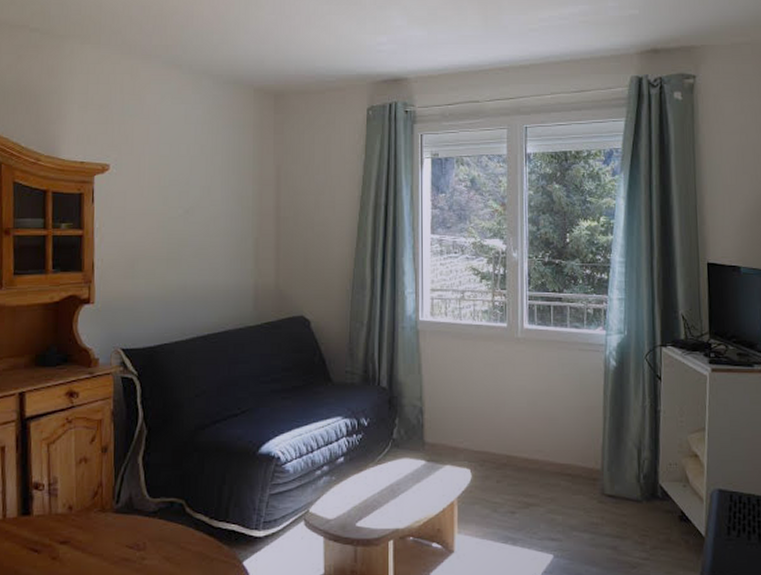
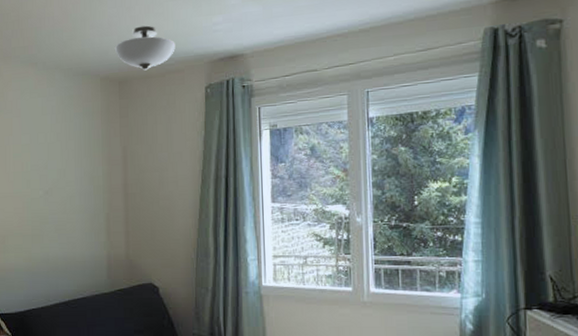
light fixture: none [271,37,337,86] -> present [114,25,175,71]

